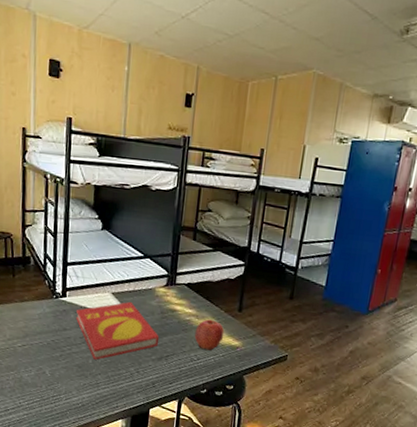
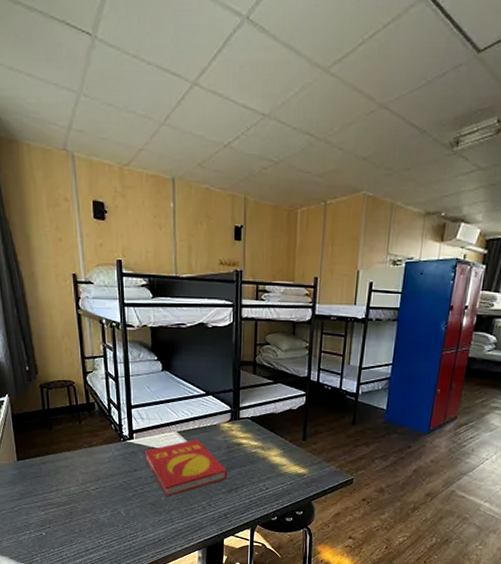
apple: present [194,319,225,351] -> none [261,450,291,480]

